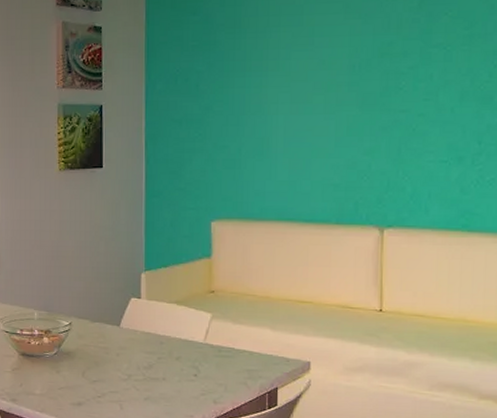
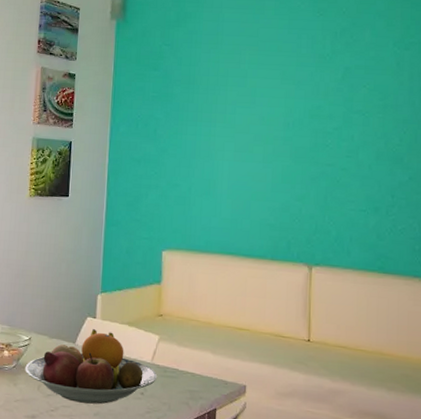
fruit bowl: none [67,310,210,388] -> present [25,329,157,404]

